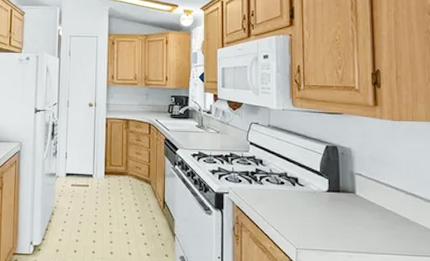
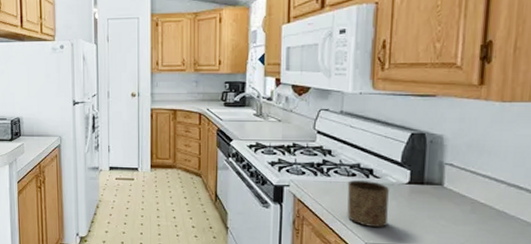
cup: none [277,187,314,234] -> present [347,179,389,228]

